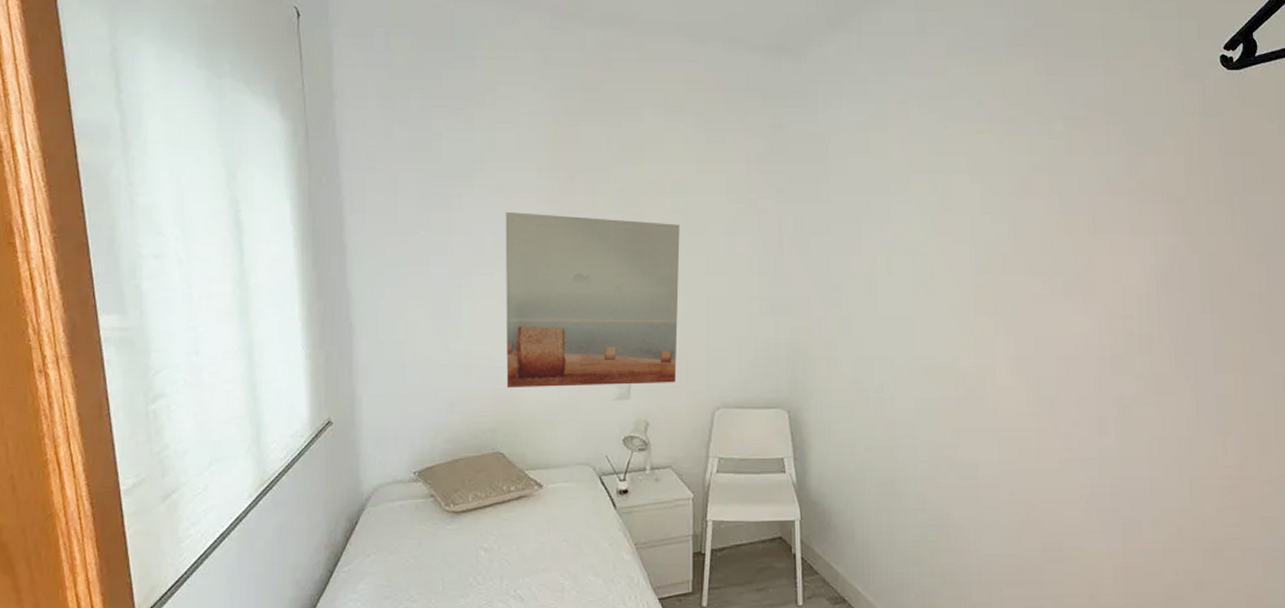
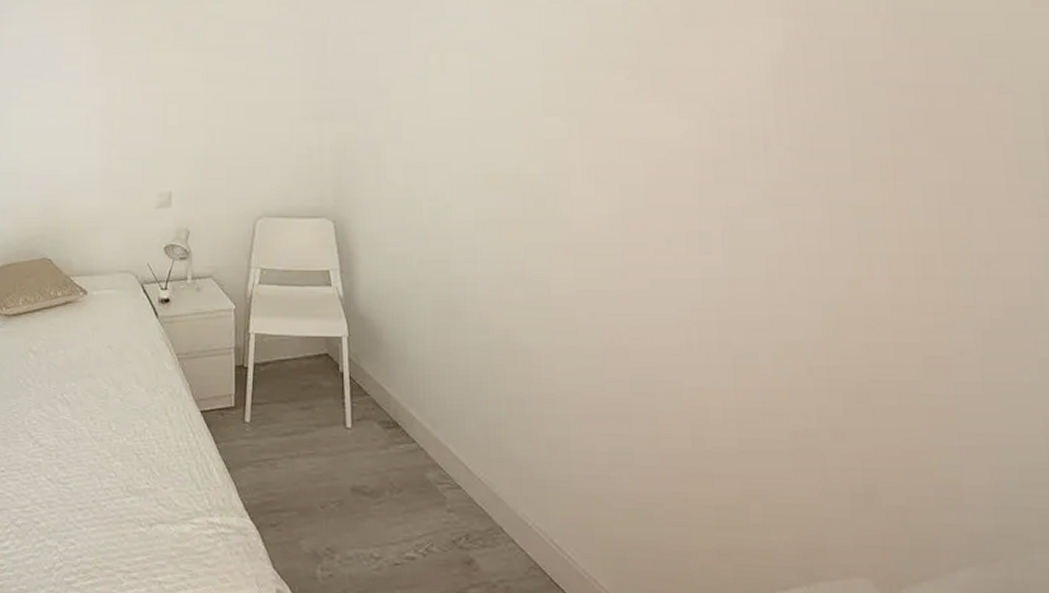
wall art: present [505,211,680,388] -> none [51,24,220,195]

